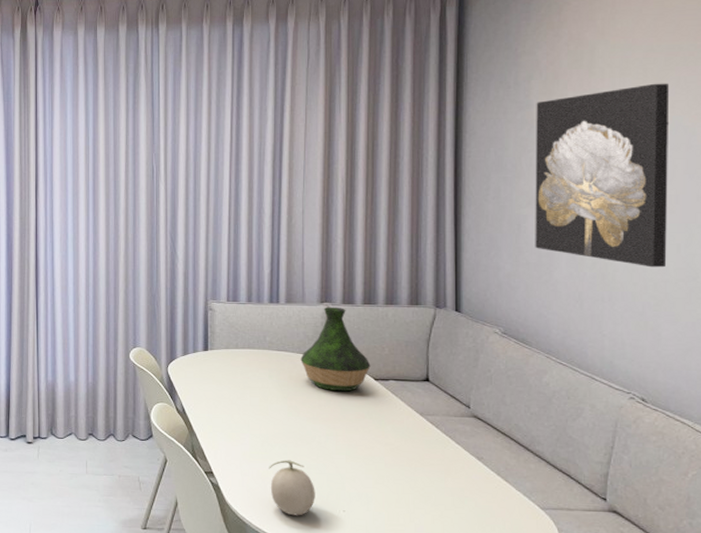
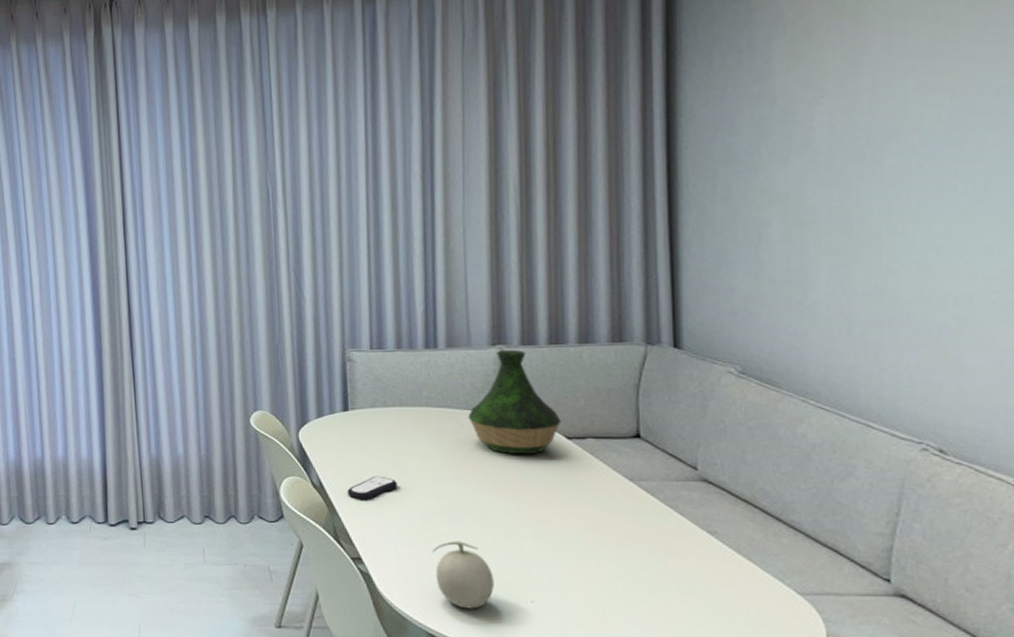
remote control: none [204,404,244,425] -> present [347,476,398,500]
wall art: present [535,83,670,268] -> none [779,28,974,278]

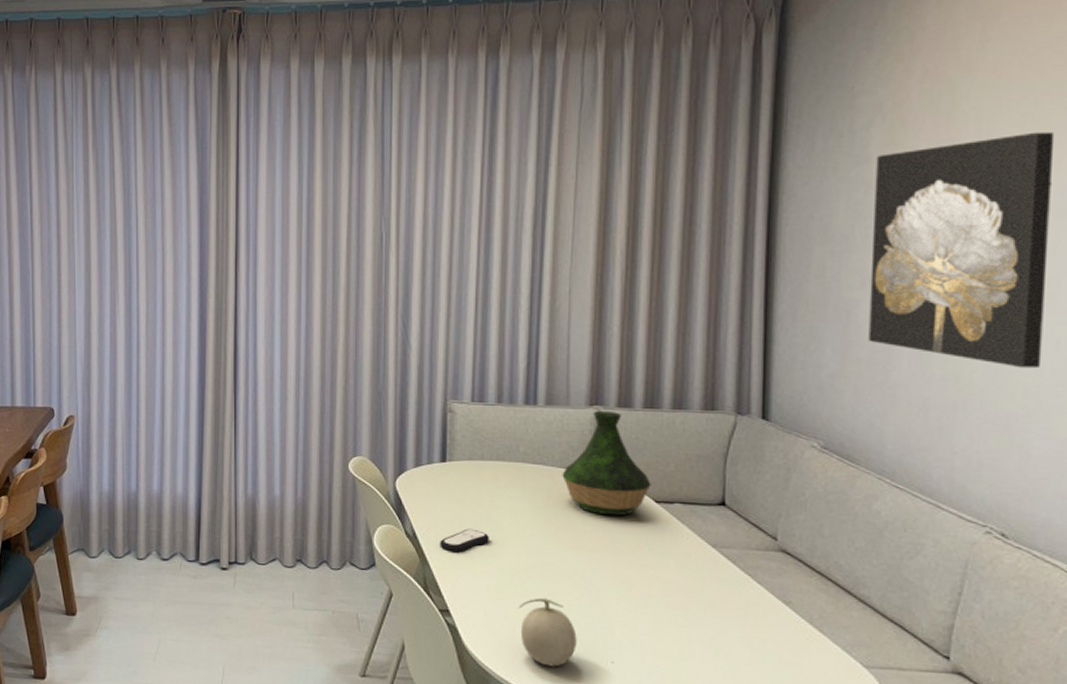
wall art: none [779,28,974,278] -> present [868,131,1055,369]

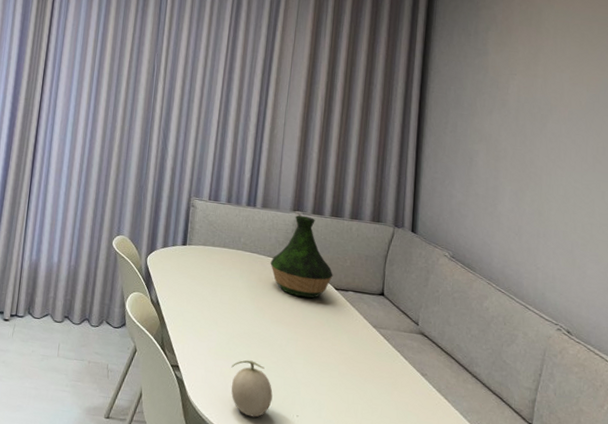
remote control: present [440,528,489,553] -> none [176,300,214,319]
wall art: present [868,131,1055,369] -> none [483,47,601,212]

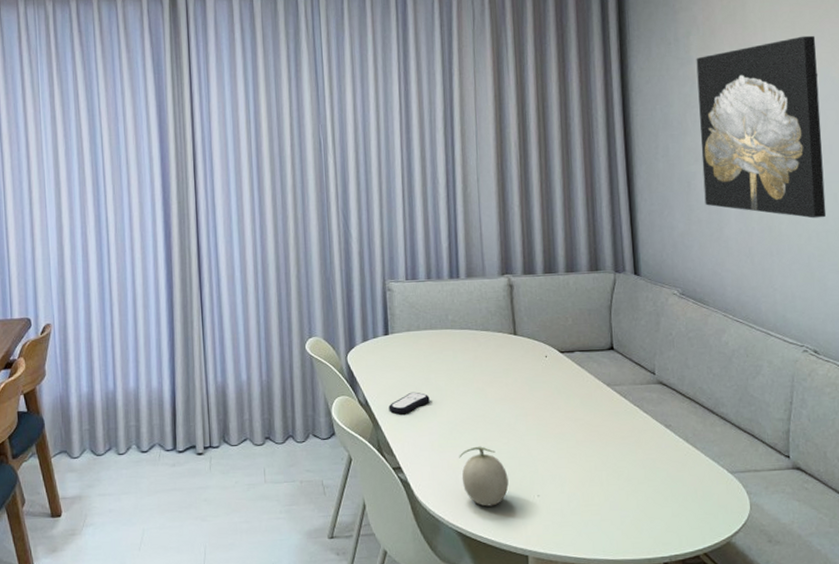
remote control: none [176,300,214,319] -> present [388,392,430,415]
vase: present [270,215,333,299] -> none [484,278,556,369]
wall art: none [483,47,601,212] -> present [696,35,827,219]

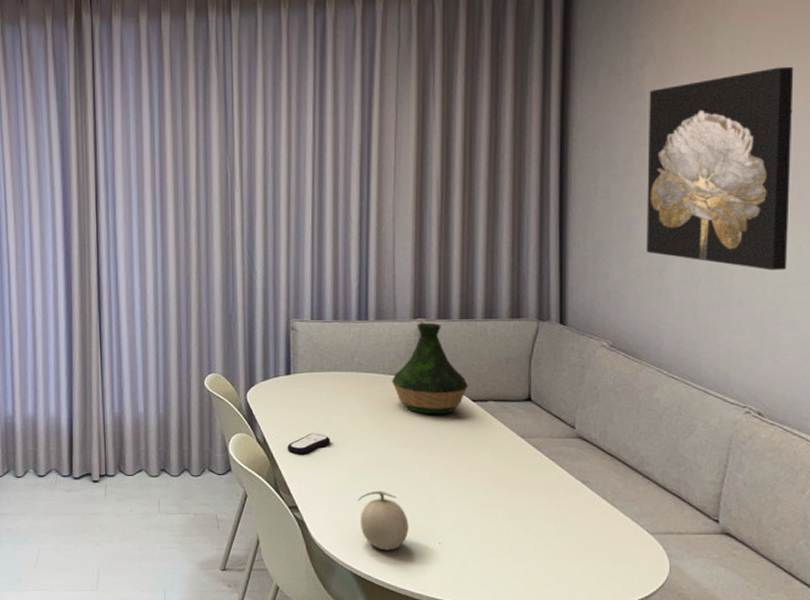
vase: none [484,278,556,369] -> present [392,322,468,415]

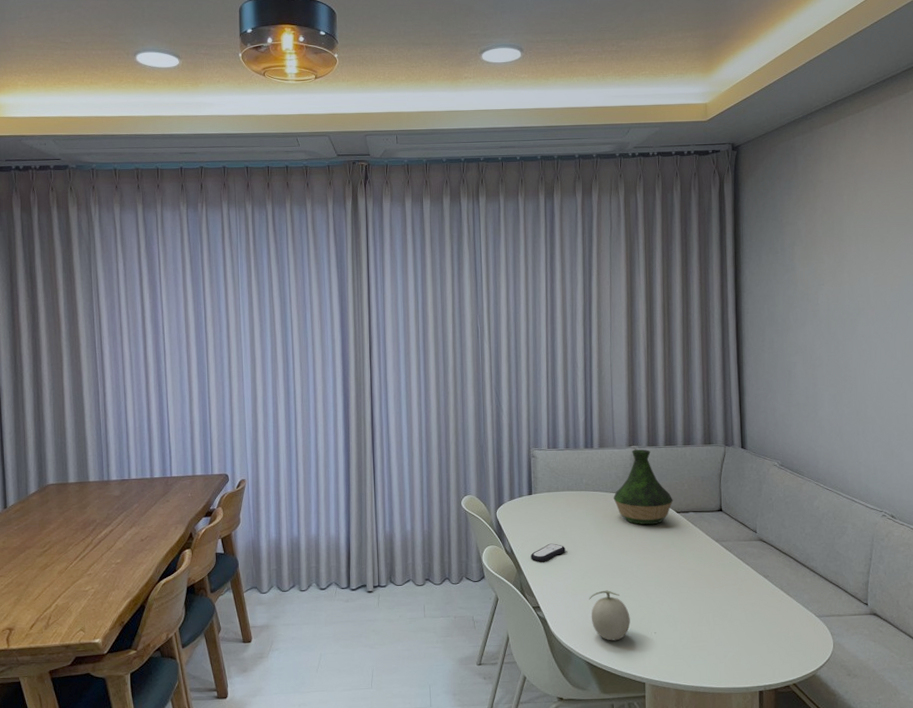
wall art: present [646,66,794,271] -> none [799,248,906,404]

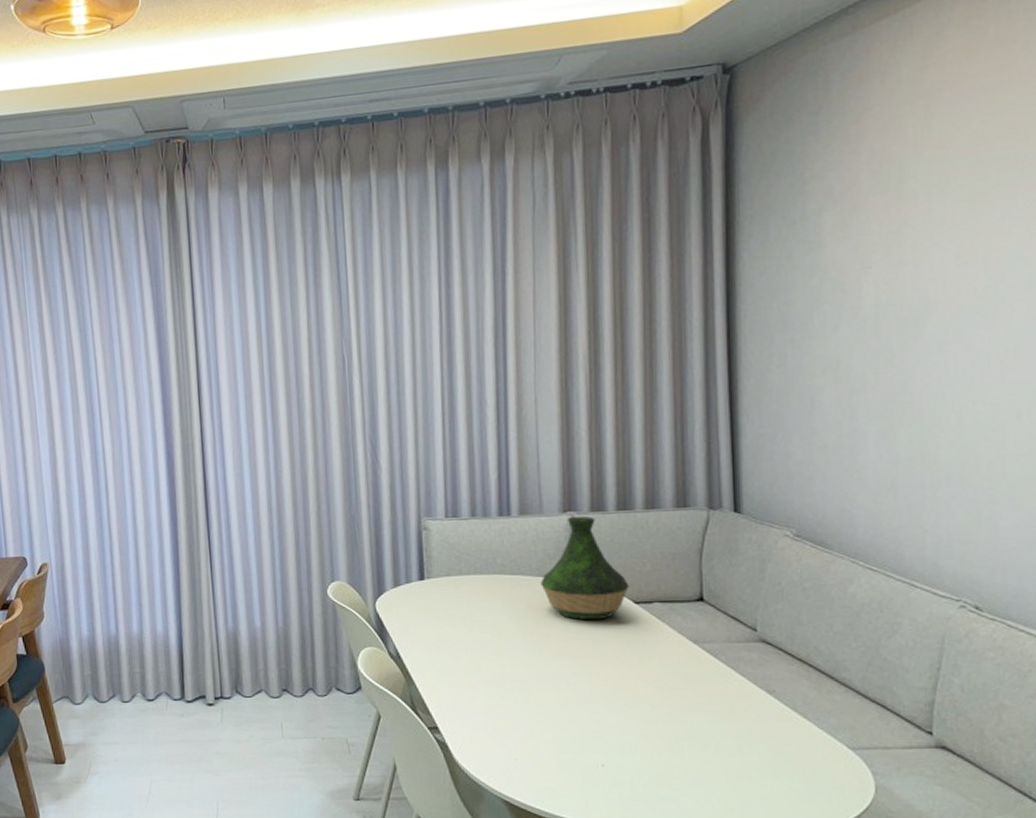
remote control: present [530,543,565,562] -> none [424,644,473,669]
fruit: present [589,590,630,641] -> none [507,707,567,774]

